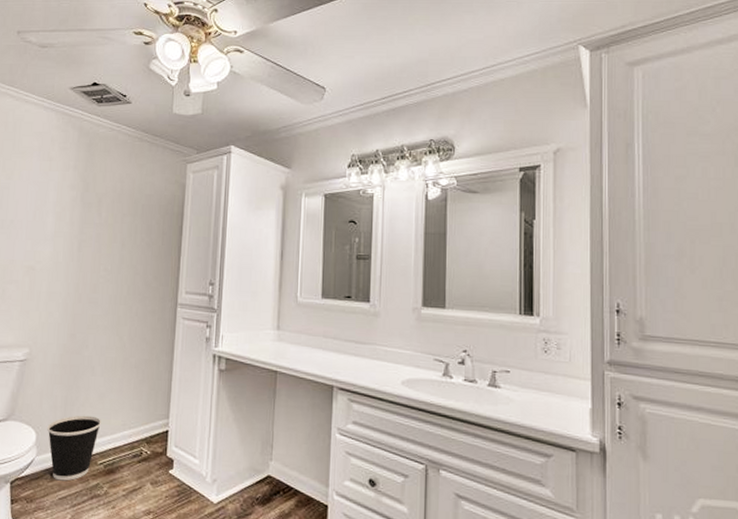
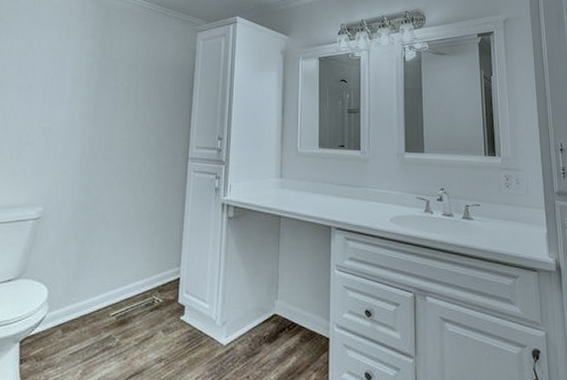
wastebasket: present [47,415,101,481] -> none [59,269,114,336]

